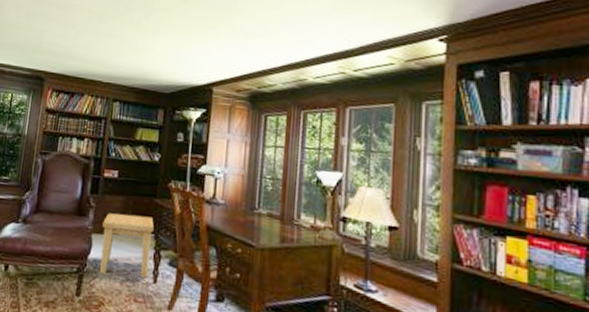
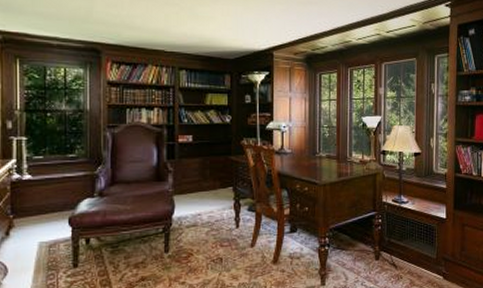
side table: present [100,213,154,279] -> none [183,173,231,228]

